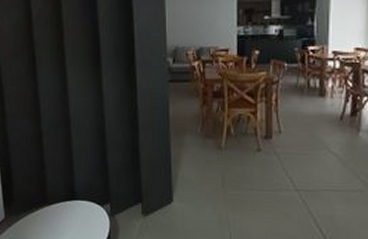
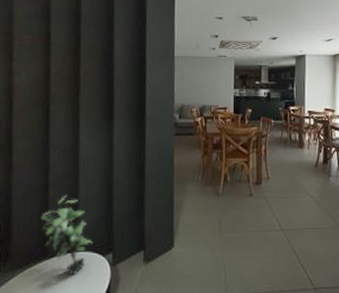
potted plant: none [38,144,90,223] -> present [41,195,93,276]

